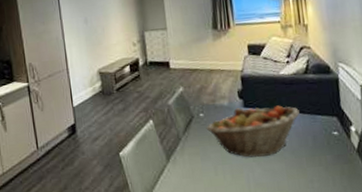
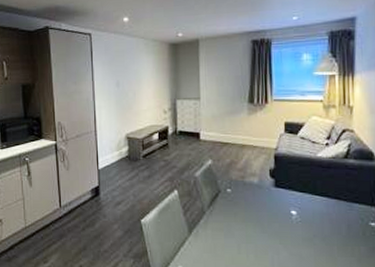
fruit basket: present [206,105,300,158] -> none [232,187,335,240]

